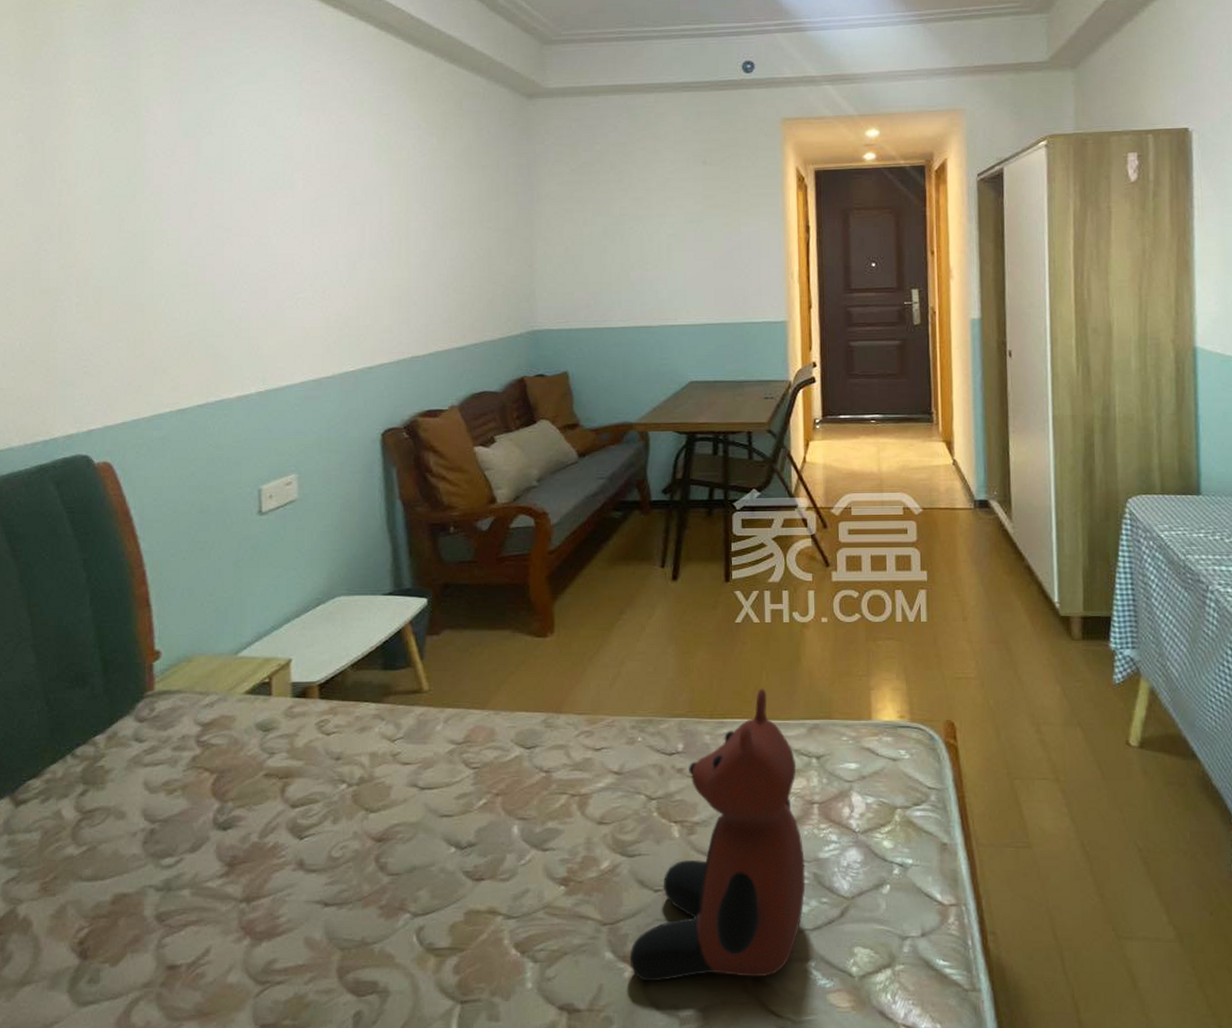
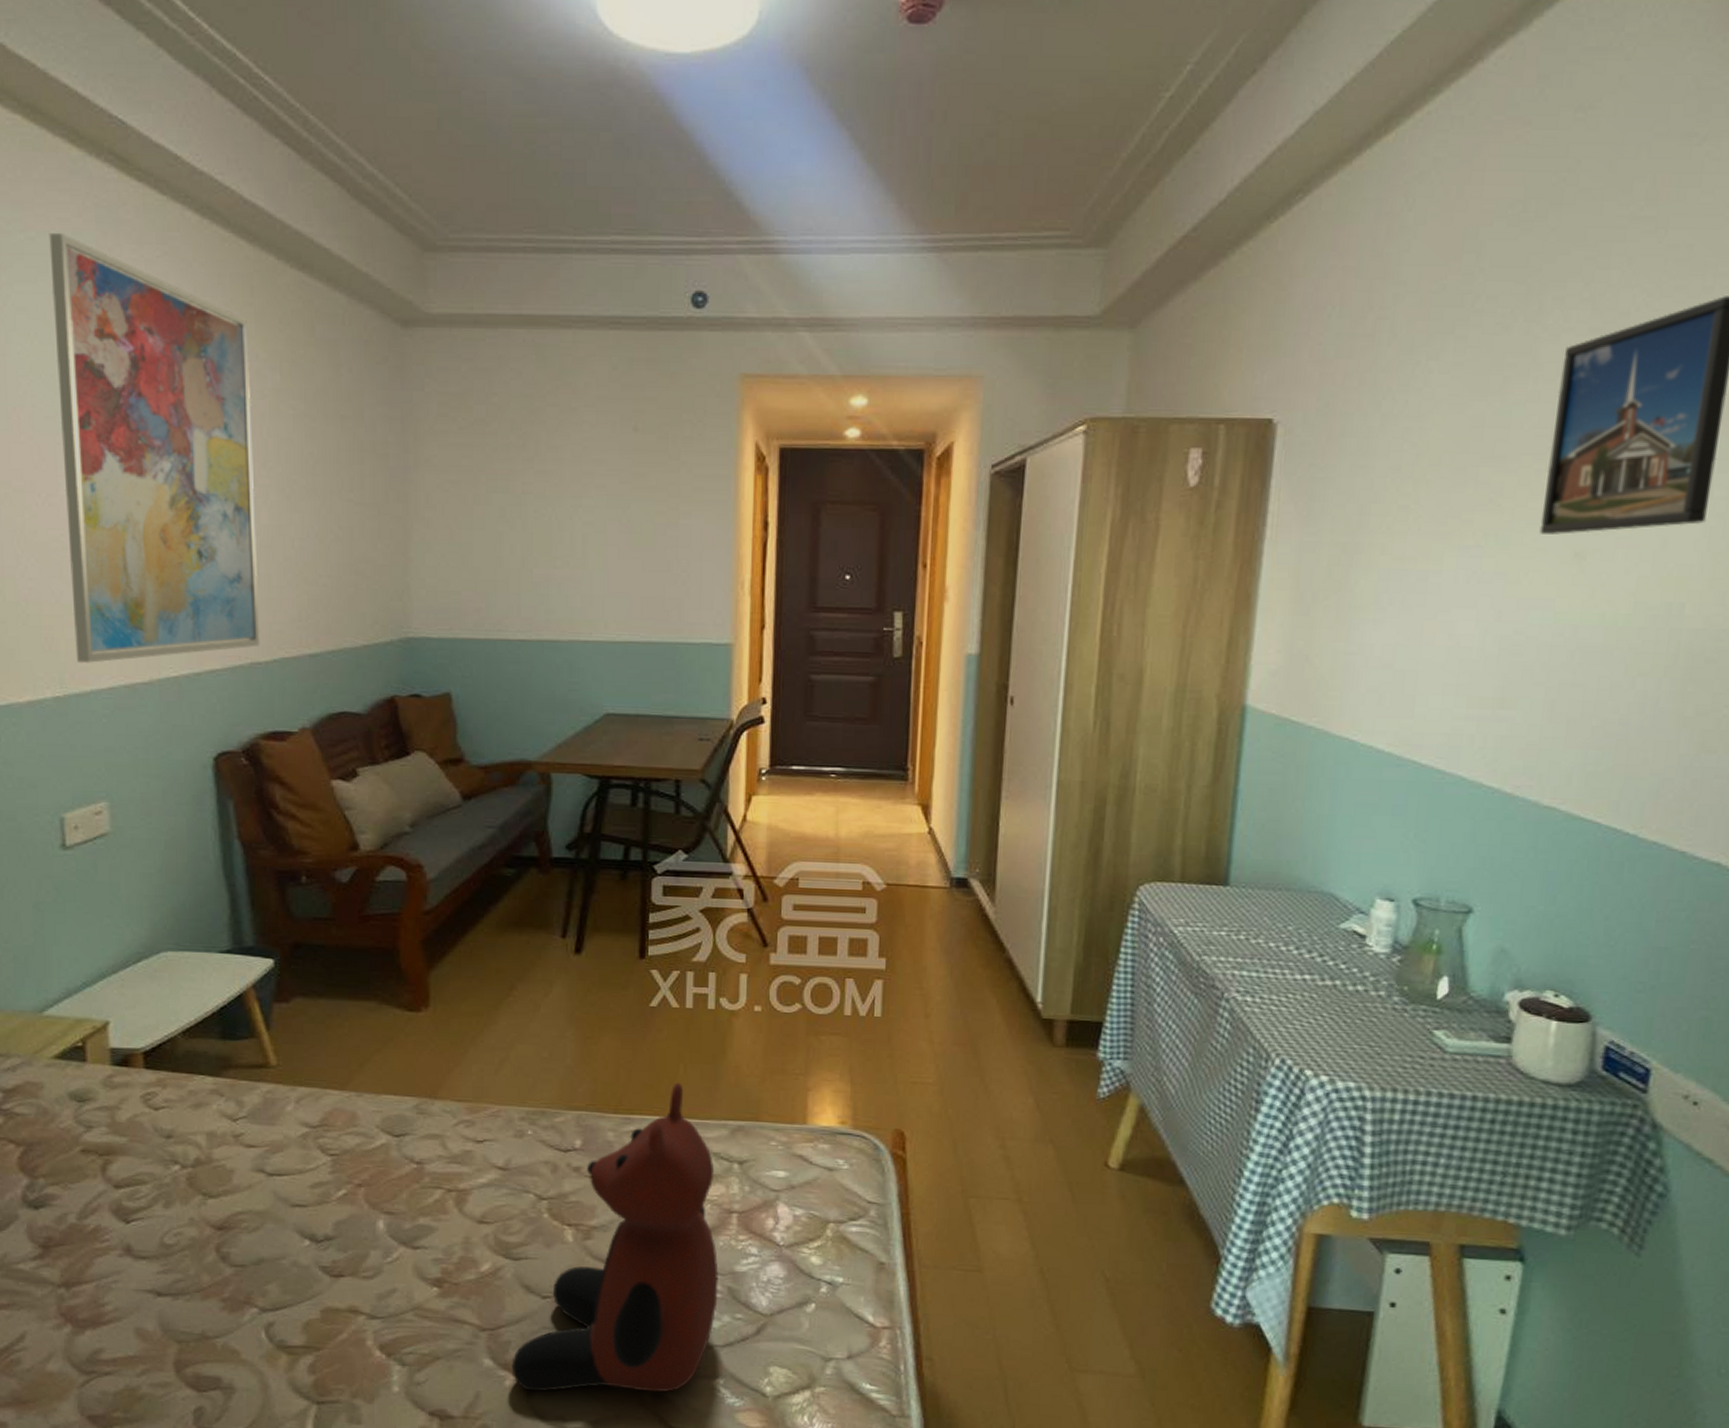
wall art: none [268,47,419,364] -> present [49,233,260,663]

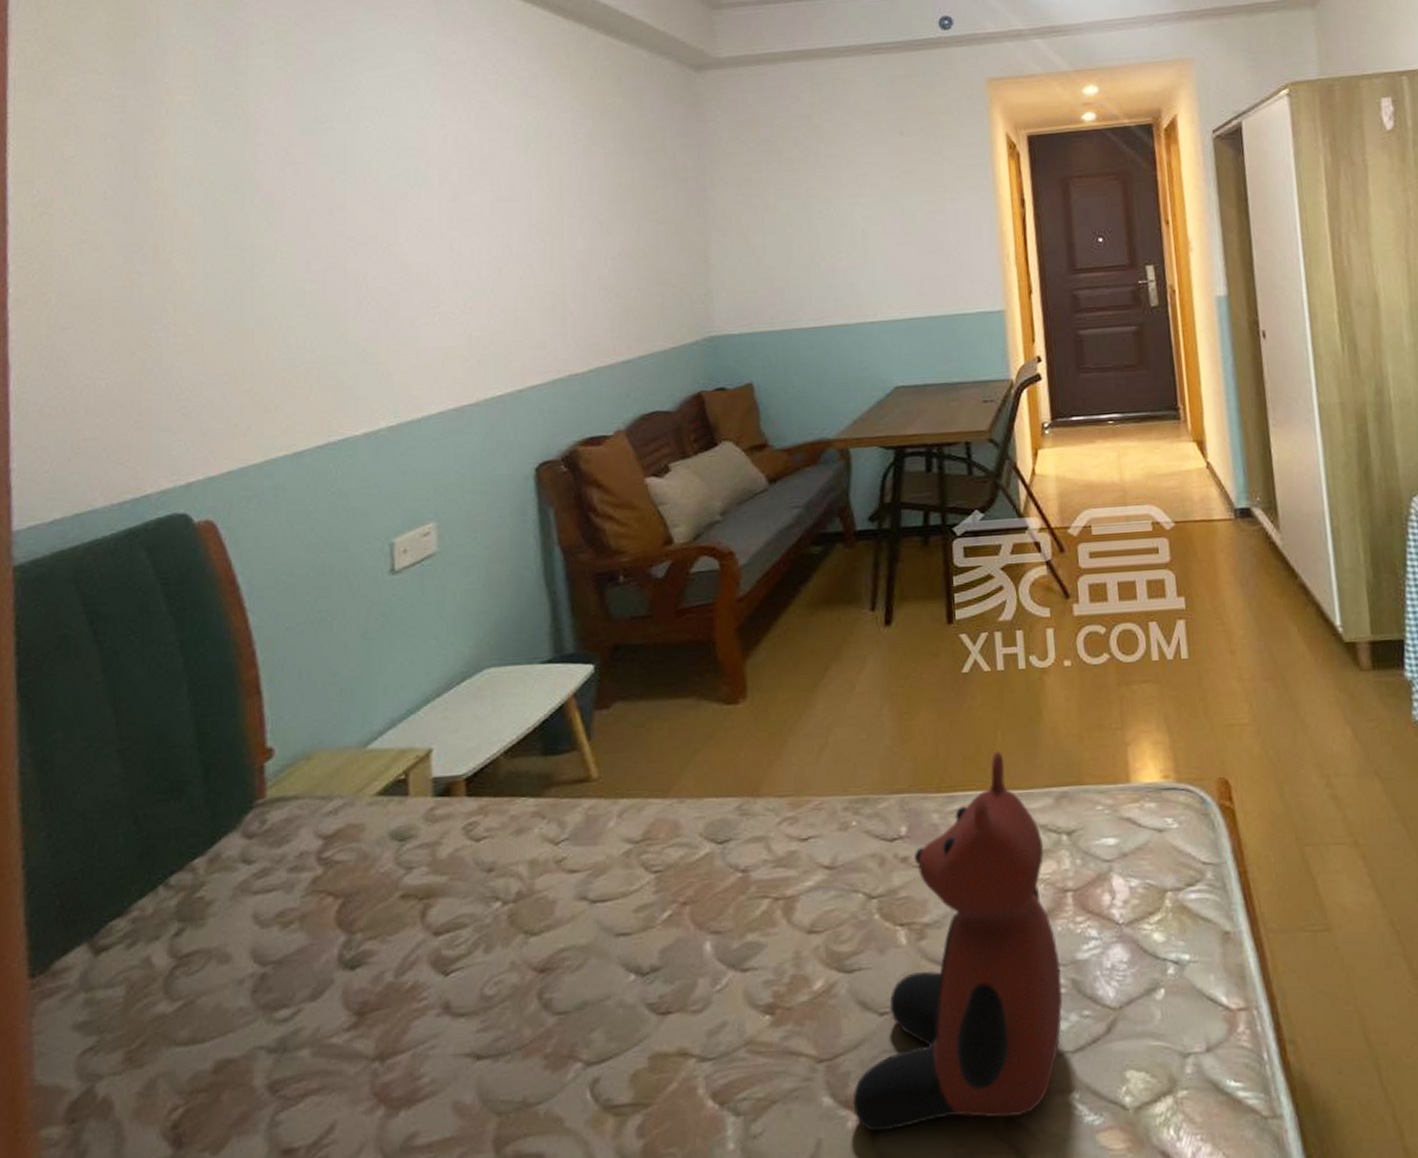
wall art: present [49,233,260,663] -> none [396,27,577,392]

